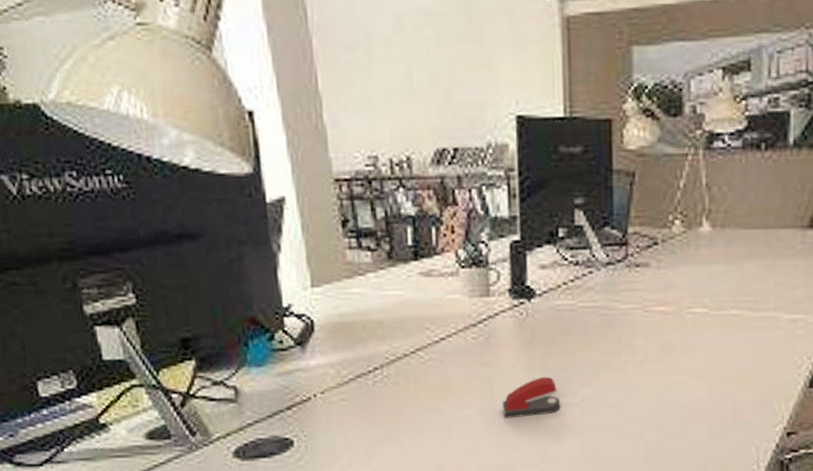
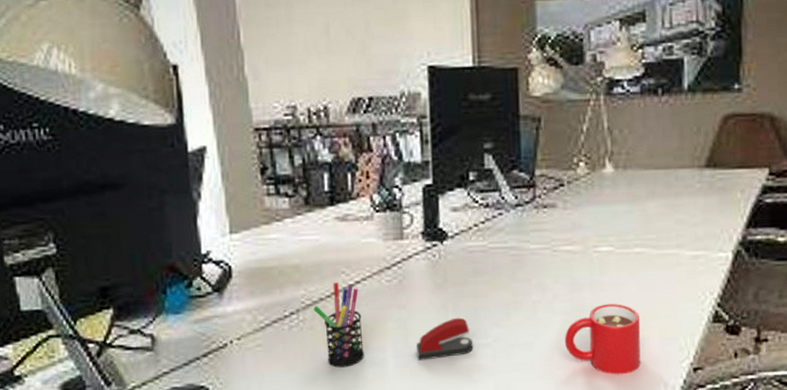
pen holder: none [397,339,450,424] -> present [313,283,365,368]
mug: none [654,366,734,438] -> present [564,303,641,375]

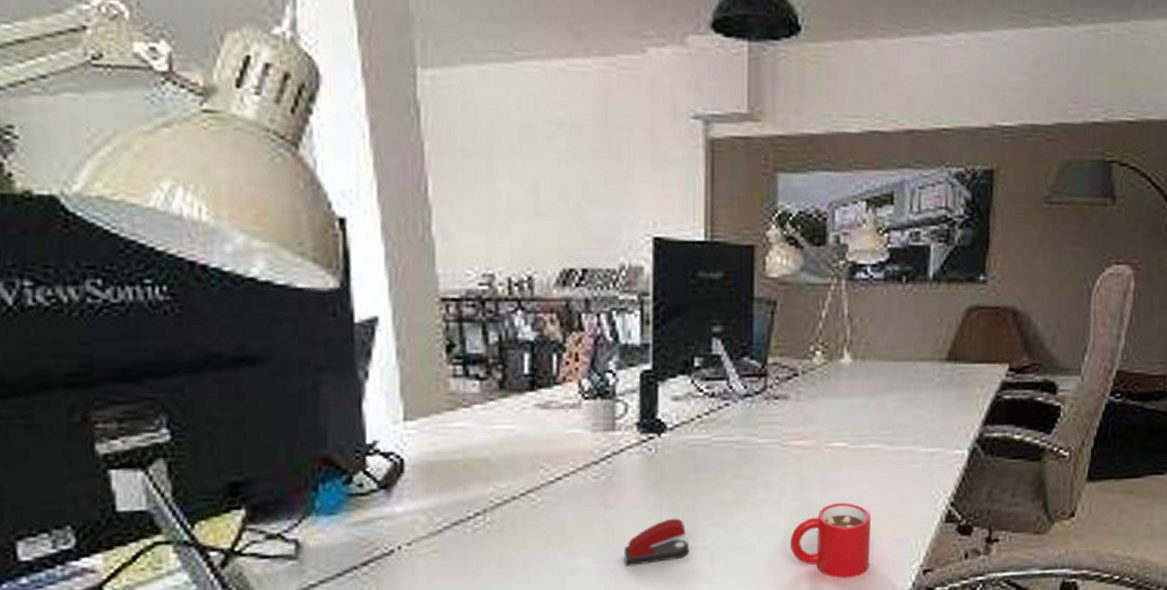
pen holder: present [313,283,365,368] -> none [503,479,564,576]

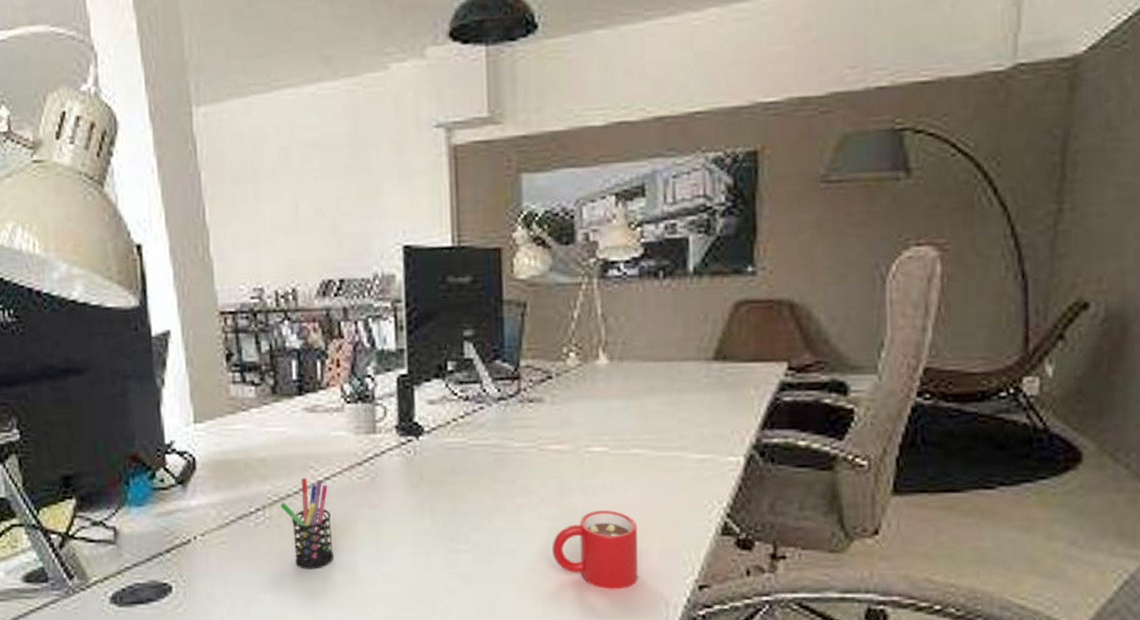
pen holder: none [503,479,564,576] -> present [280,478,335,570]
stapler: present [625,518,690,567] -> none [390,520,452,565]

